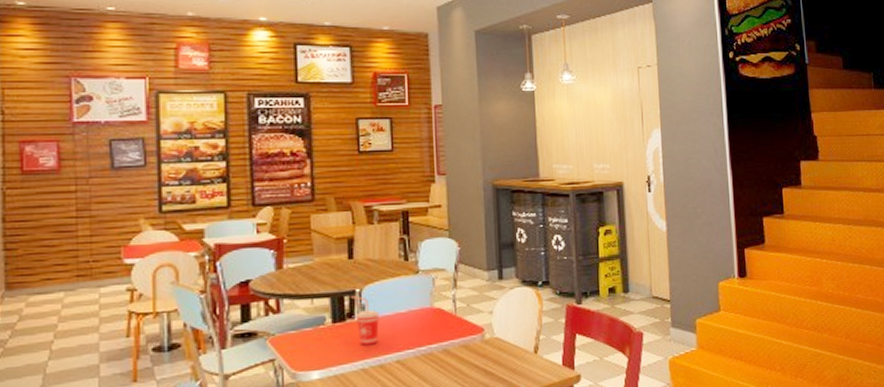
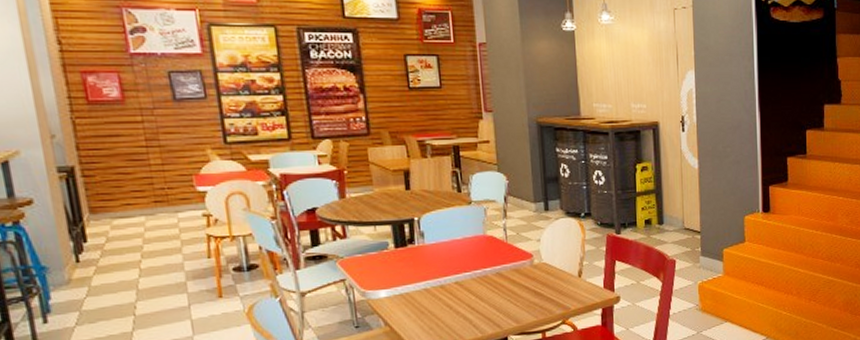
beverage cup: present [349,296,379,346] -> none [409,224,438,268]

